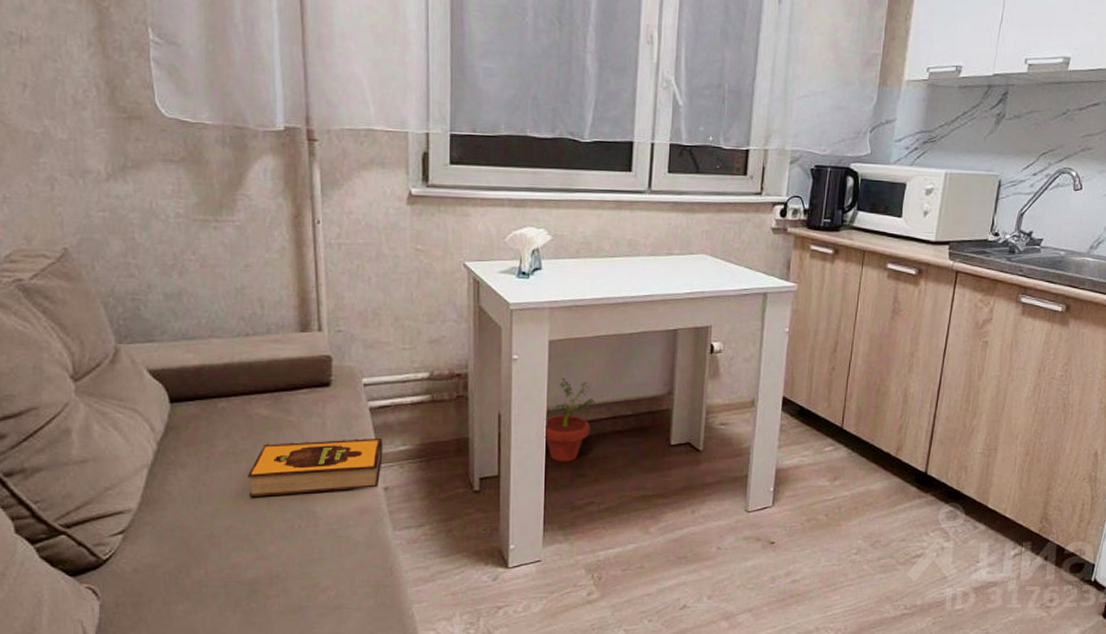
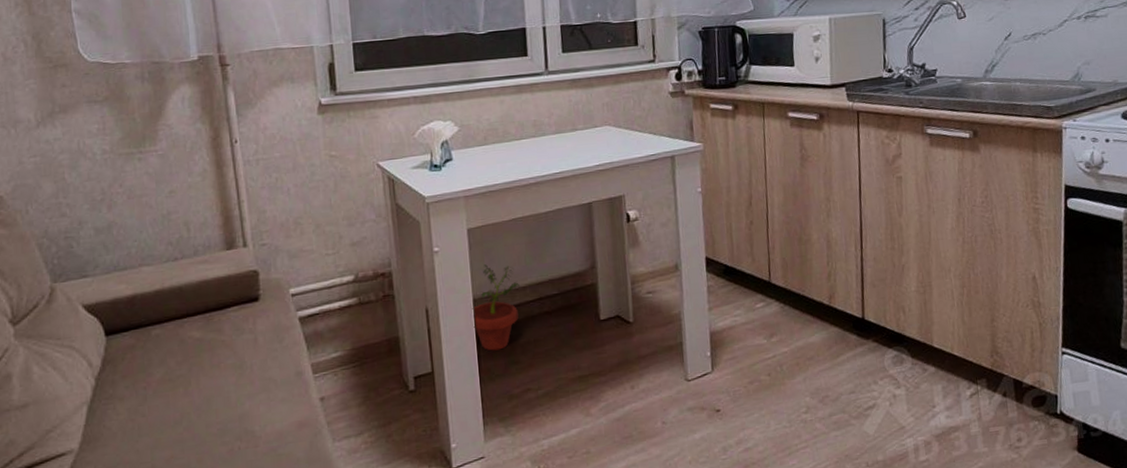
hardback book: present [247,437,383,497] -> none [184,346,316,423]

